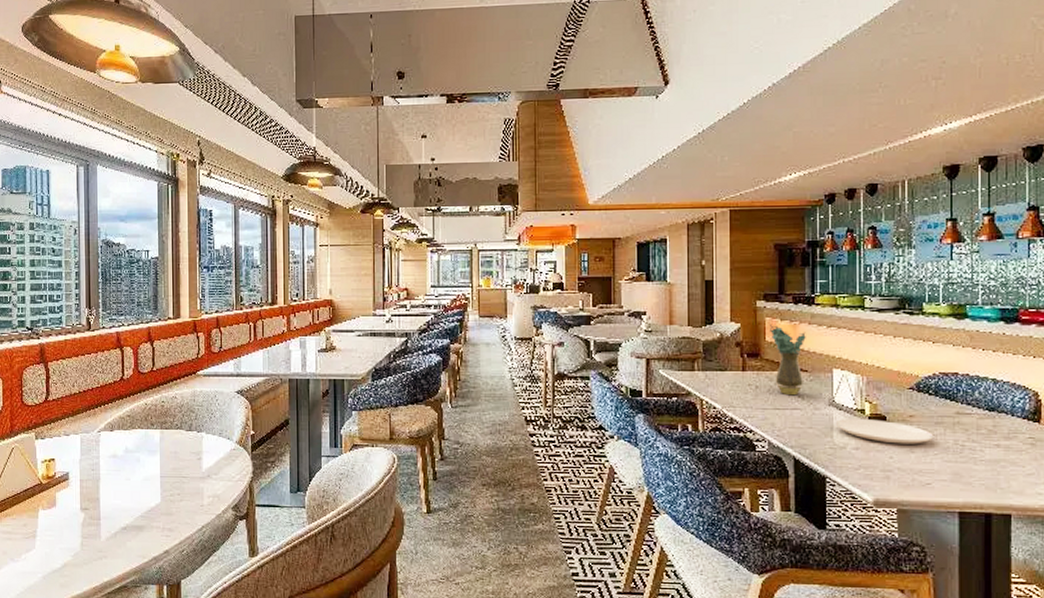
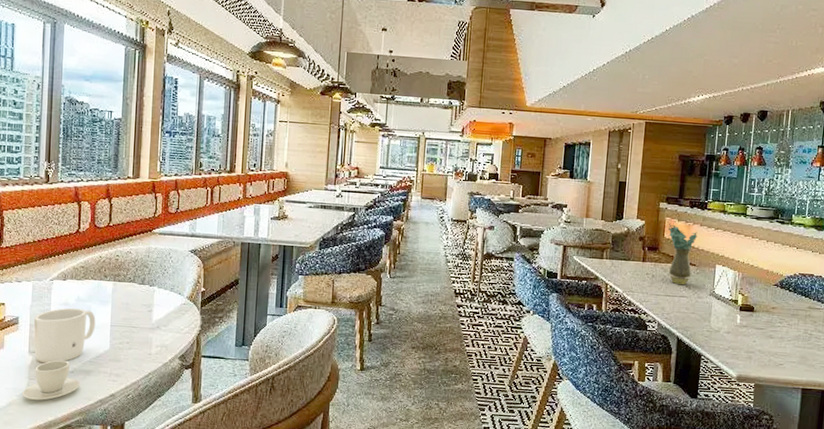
teacup: none [76,516,134,560] -> present [22,360,81,400]
mug: none [84,460,145,519] -> present [34,307,96,363]
plate: present [835,418,934,444] -> none [713,306,790,332]

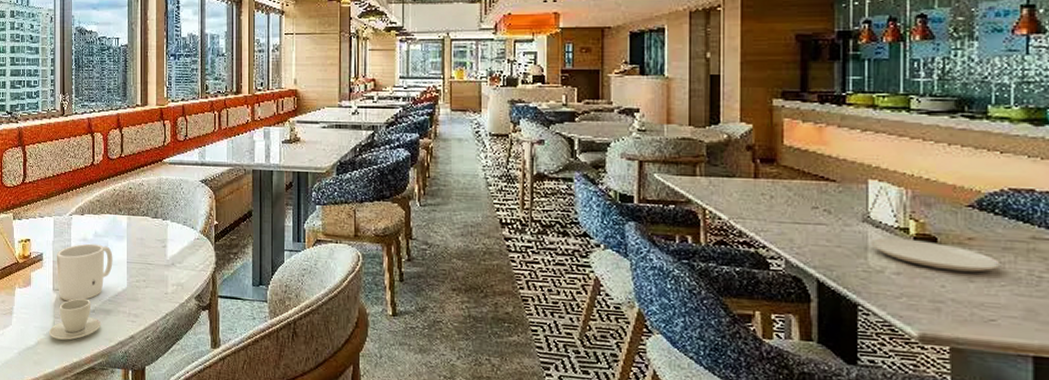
vase: present [667,223,697,286] -> none [787,125,834,209]
plate: none [713,306,790,332] -> present [870,237,1001,273]

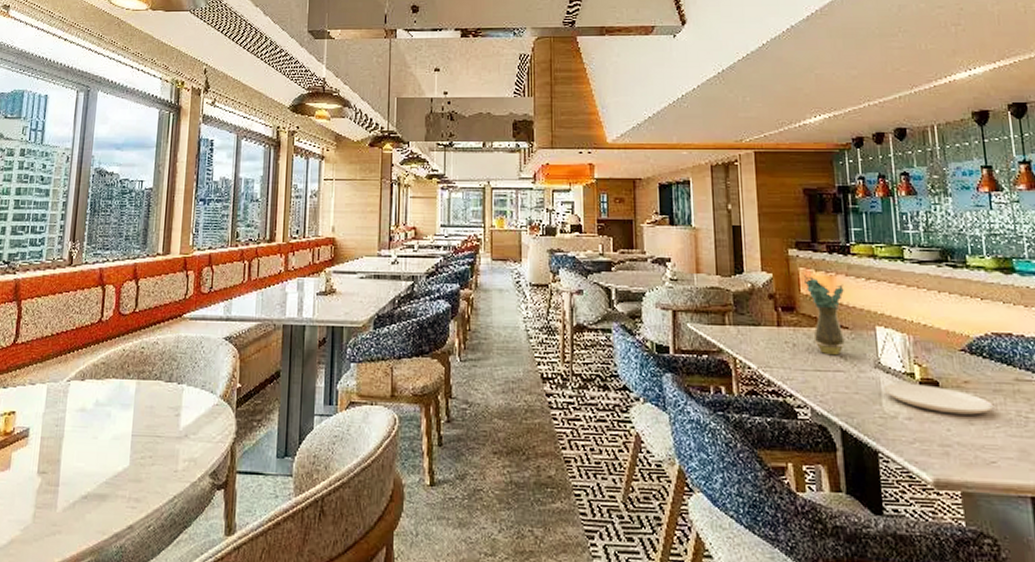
teacup: present [48,298,102,340] -> none [26,481,94,536]
mug: present [57,243,113,301] -> none [44,414,116,486]
vase: none [787,125,834,209] -> present [803,274,845,356]

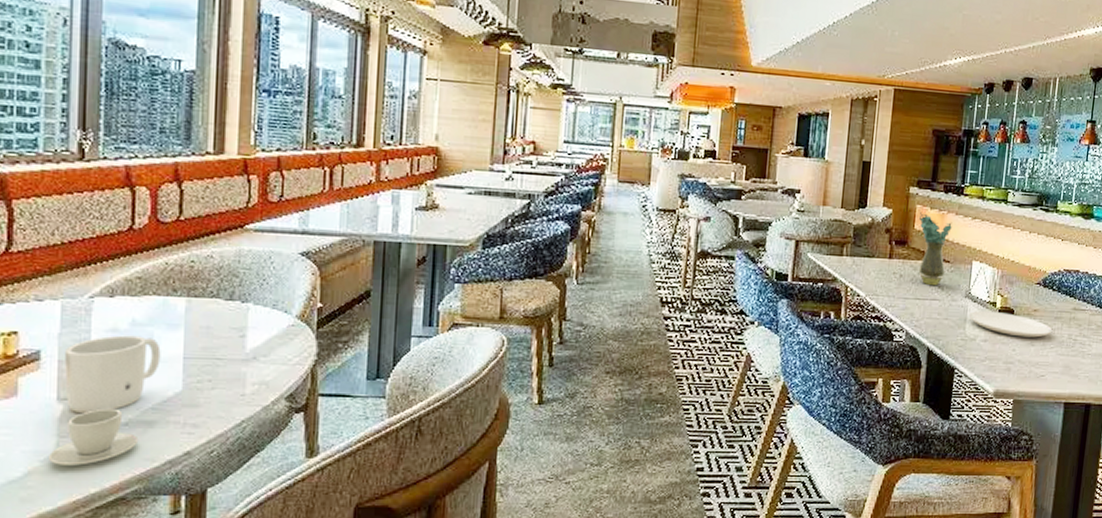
teacup: none [26,481,94,536] -> present [47,408,139,466]
mug: none [44,414,116,486] -> present [65,335,161,413]

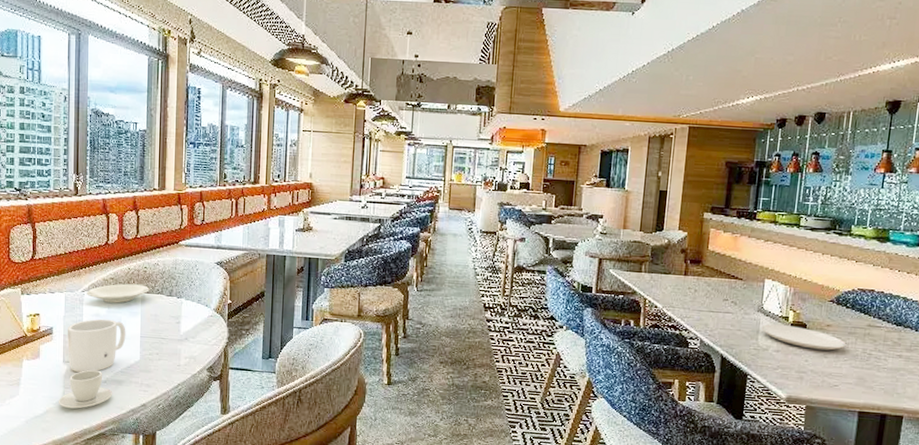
saucer: none [96,284,199,313] -> present [86,283,150,304]
vase: present [918,211,952,286] -> none [712,234,745,301]

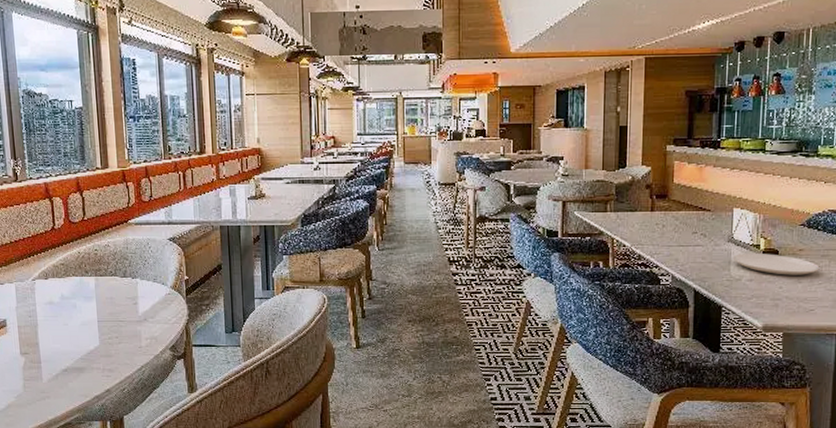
teacup: present [58,369,113,409] -> none [19,359,75,400]
mug: present [68,318,126,372] -> none [22,306,83,363]
saucer: present [86,283,150,304] -> none [37,268,102,289]

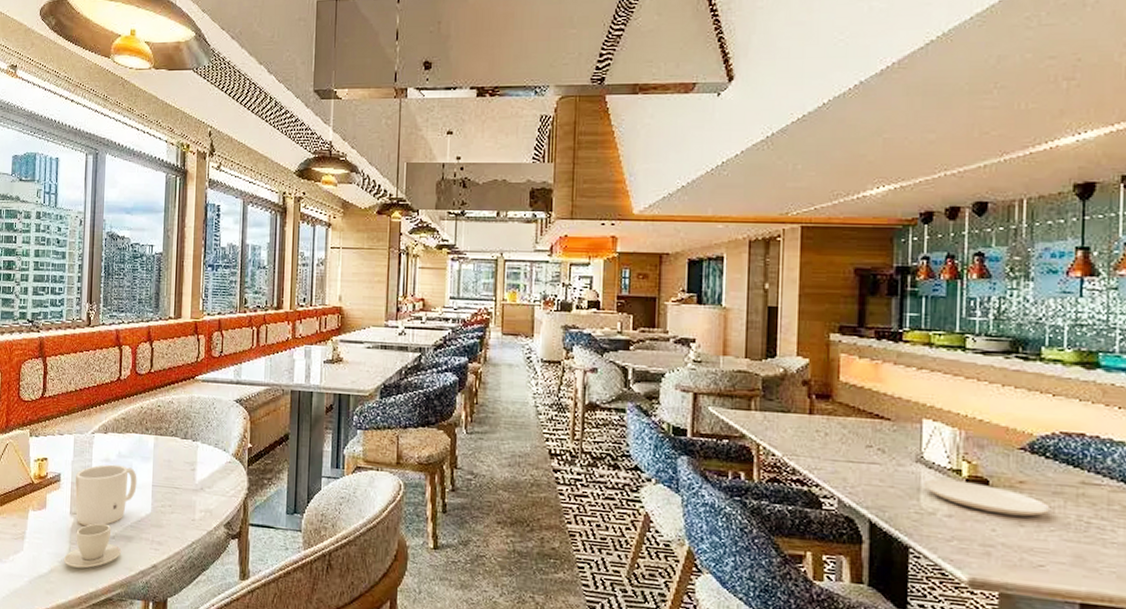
teacup: none [19,359,75,400] -> present [63,523,122,569]
mug: none [22,306,83,363] -> present [75,464,137,526]

